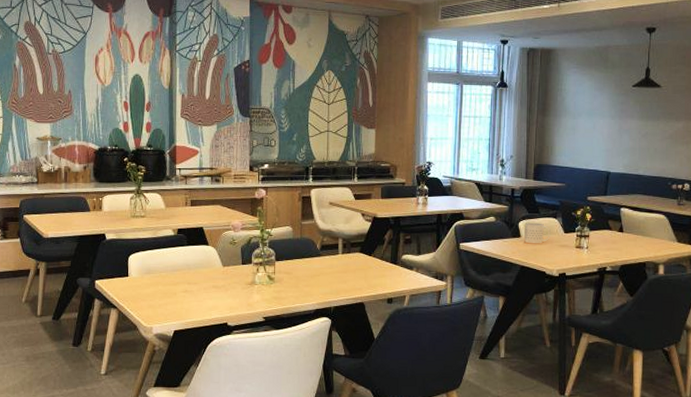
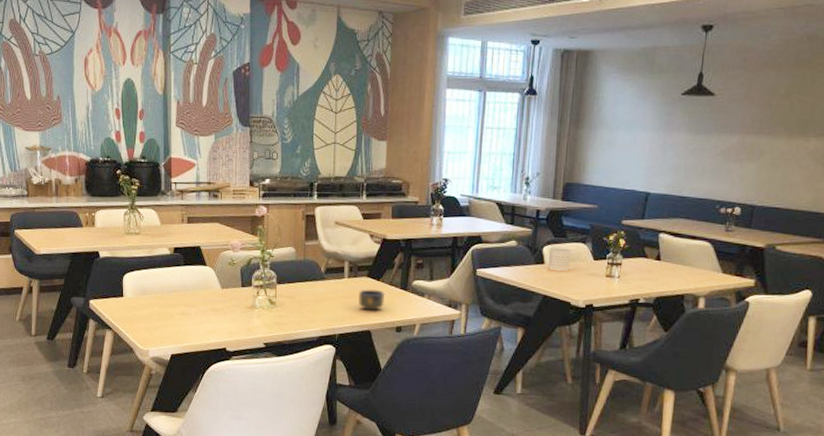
mug: none [352,264,376,283] -> present [359,289,384,310]

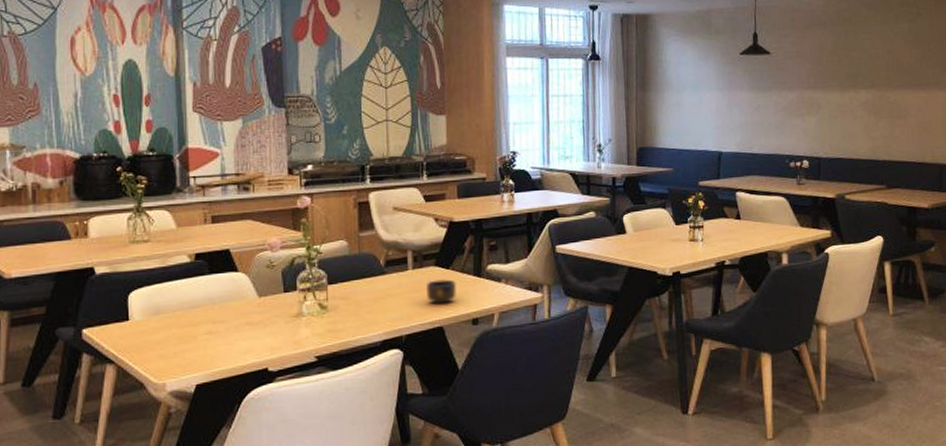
mug: present [548,248,578,272] -> none [630,215,660,241]

